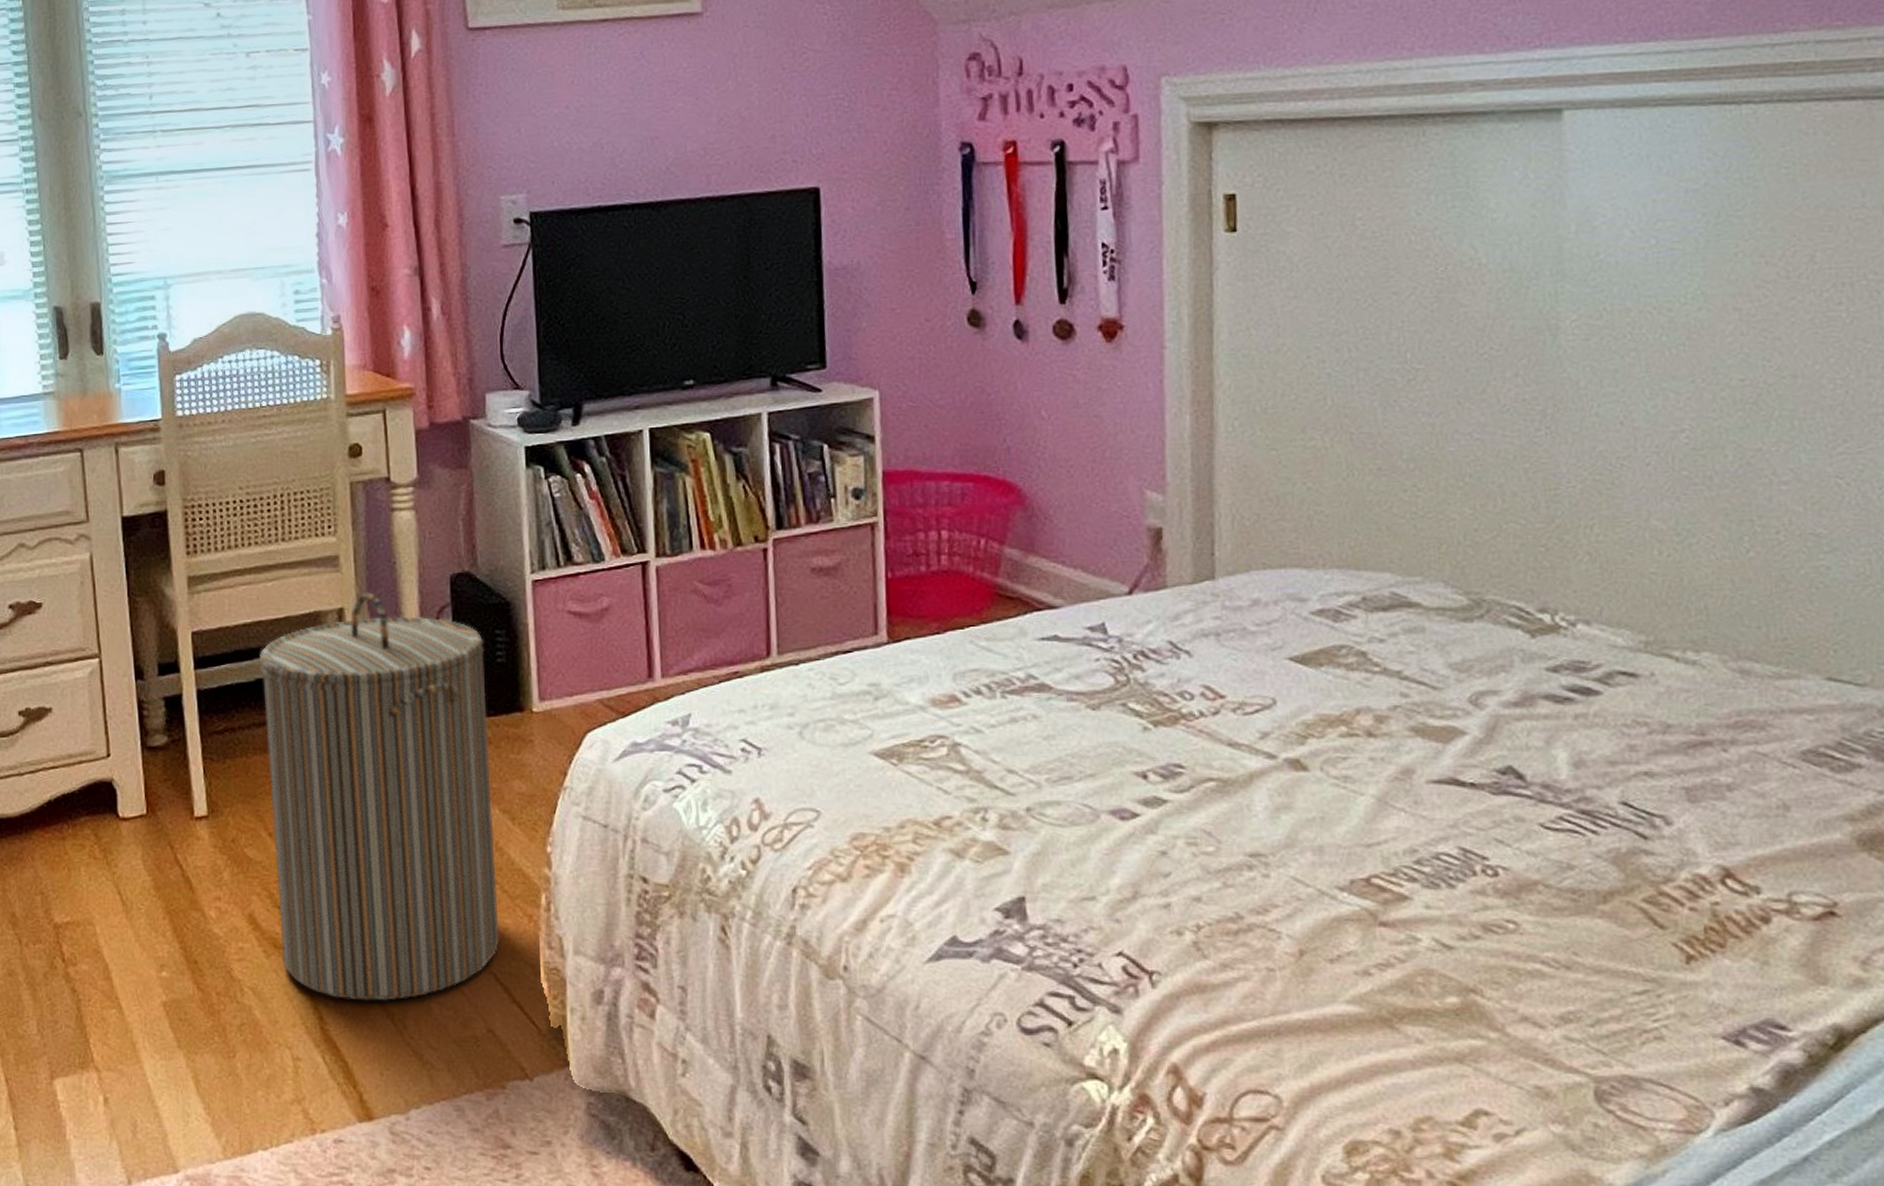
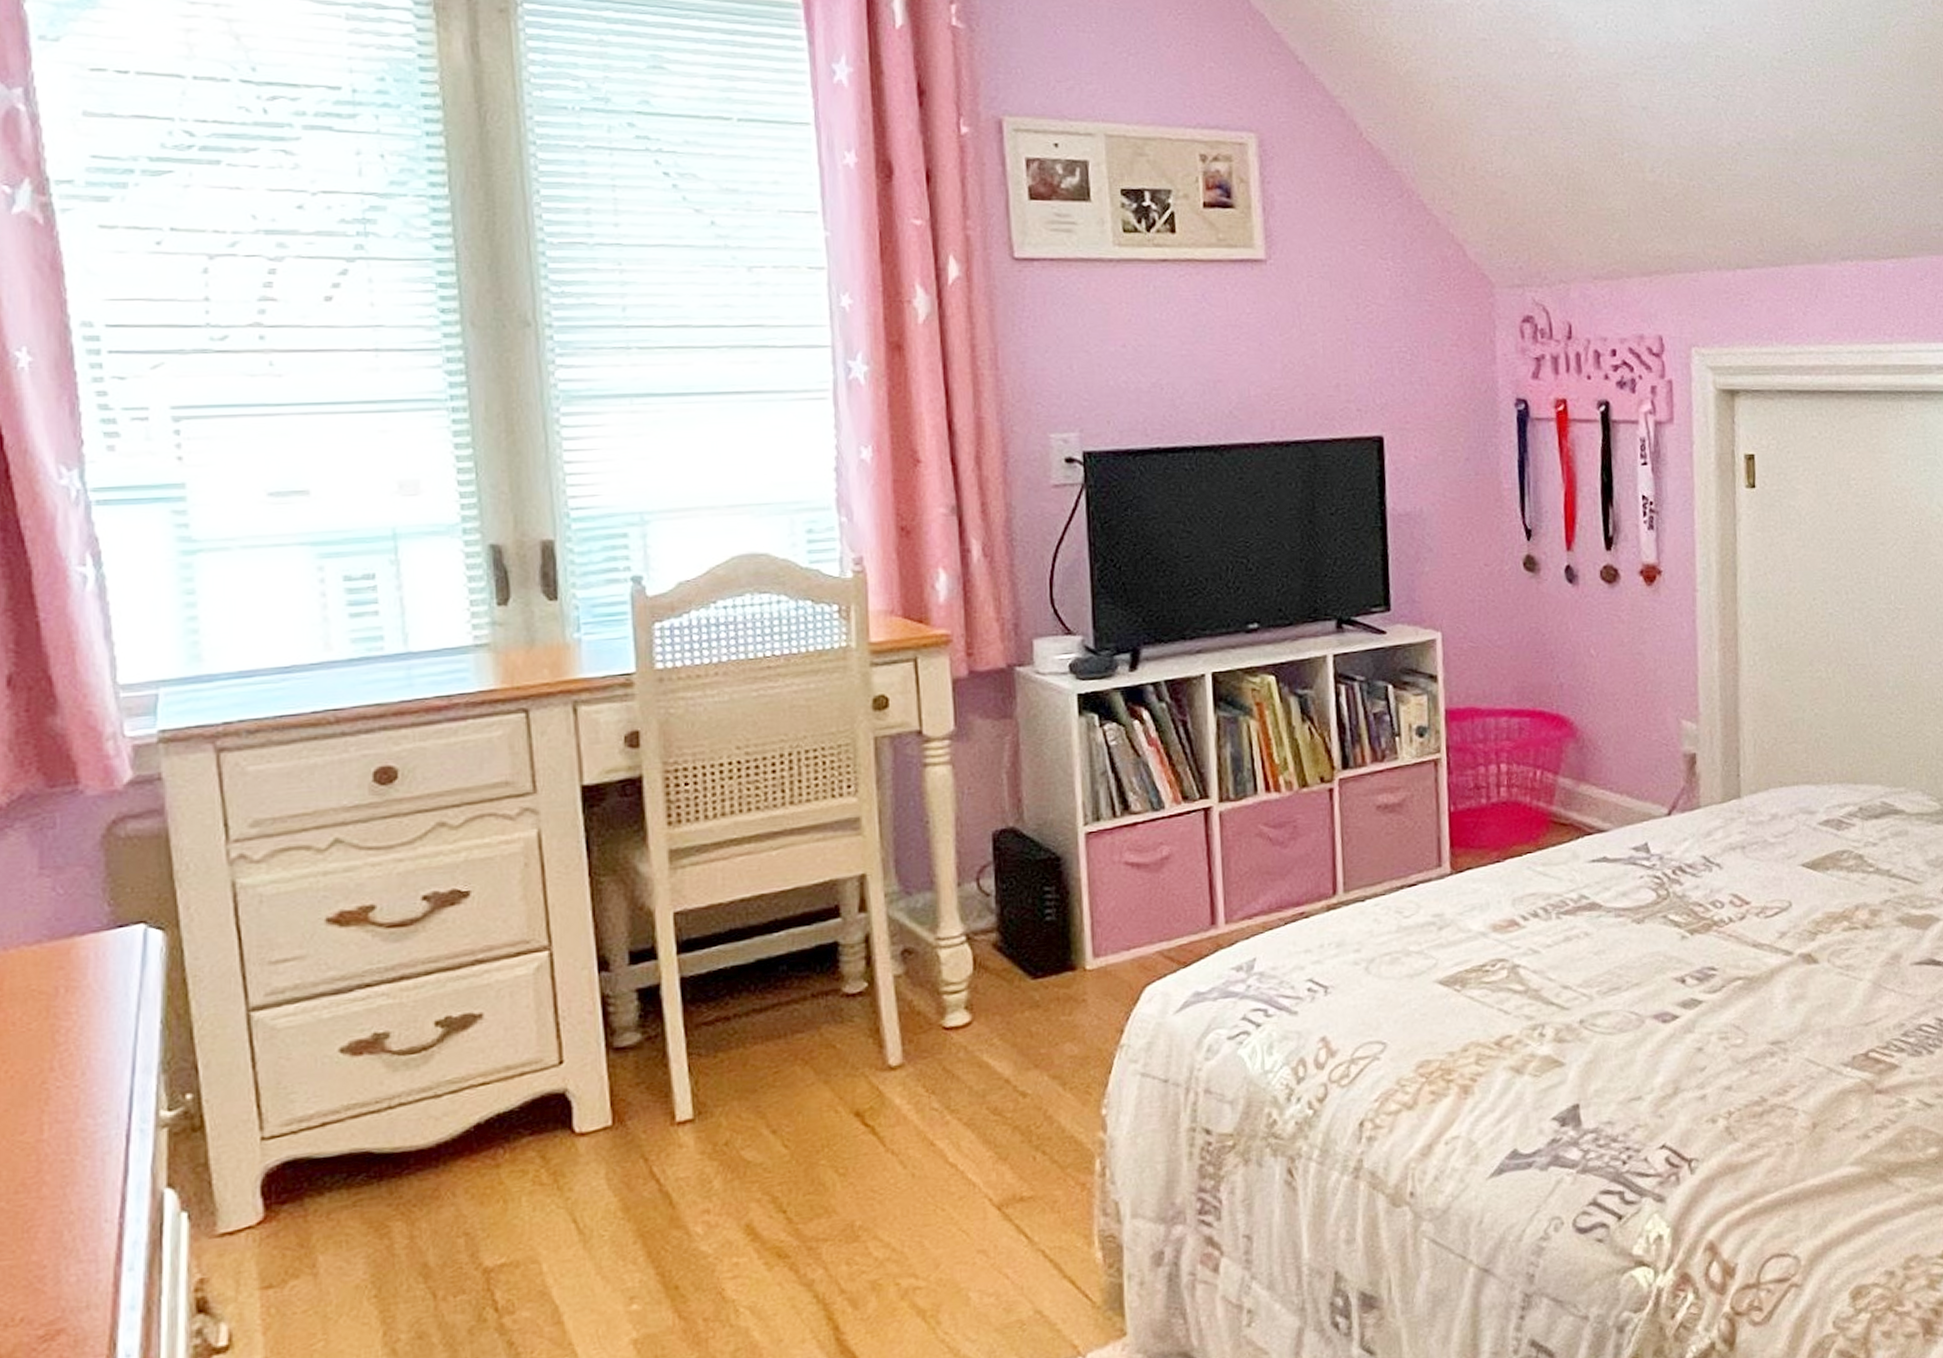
laundry hamper: present [258,592,500,1001] -> none [760,855,1049,1303]

